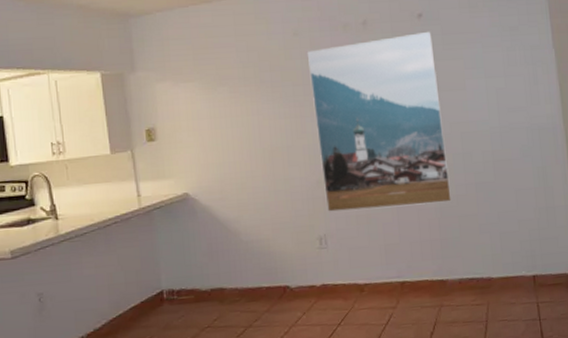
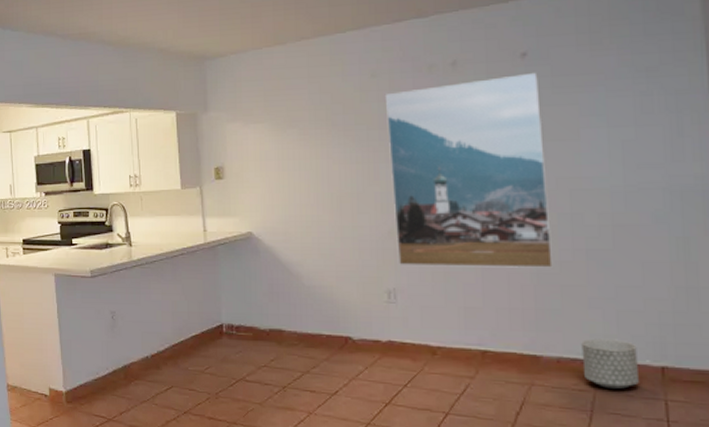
planter: none [476,257,518,301] -> present [581,338,639,390]

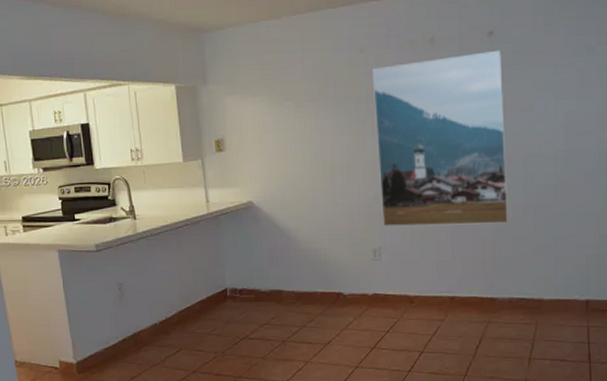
planter: present [581,338,639,390] -> none [528,280,569,321]

